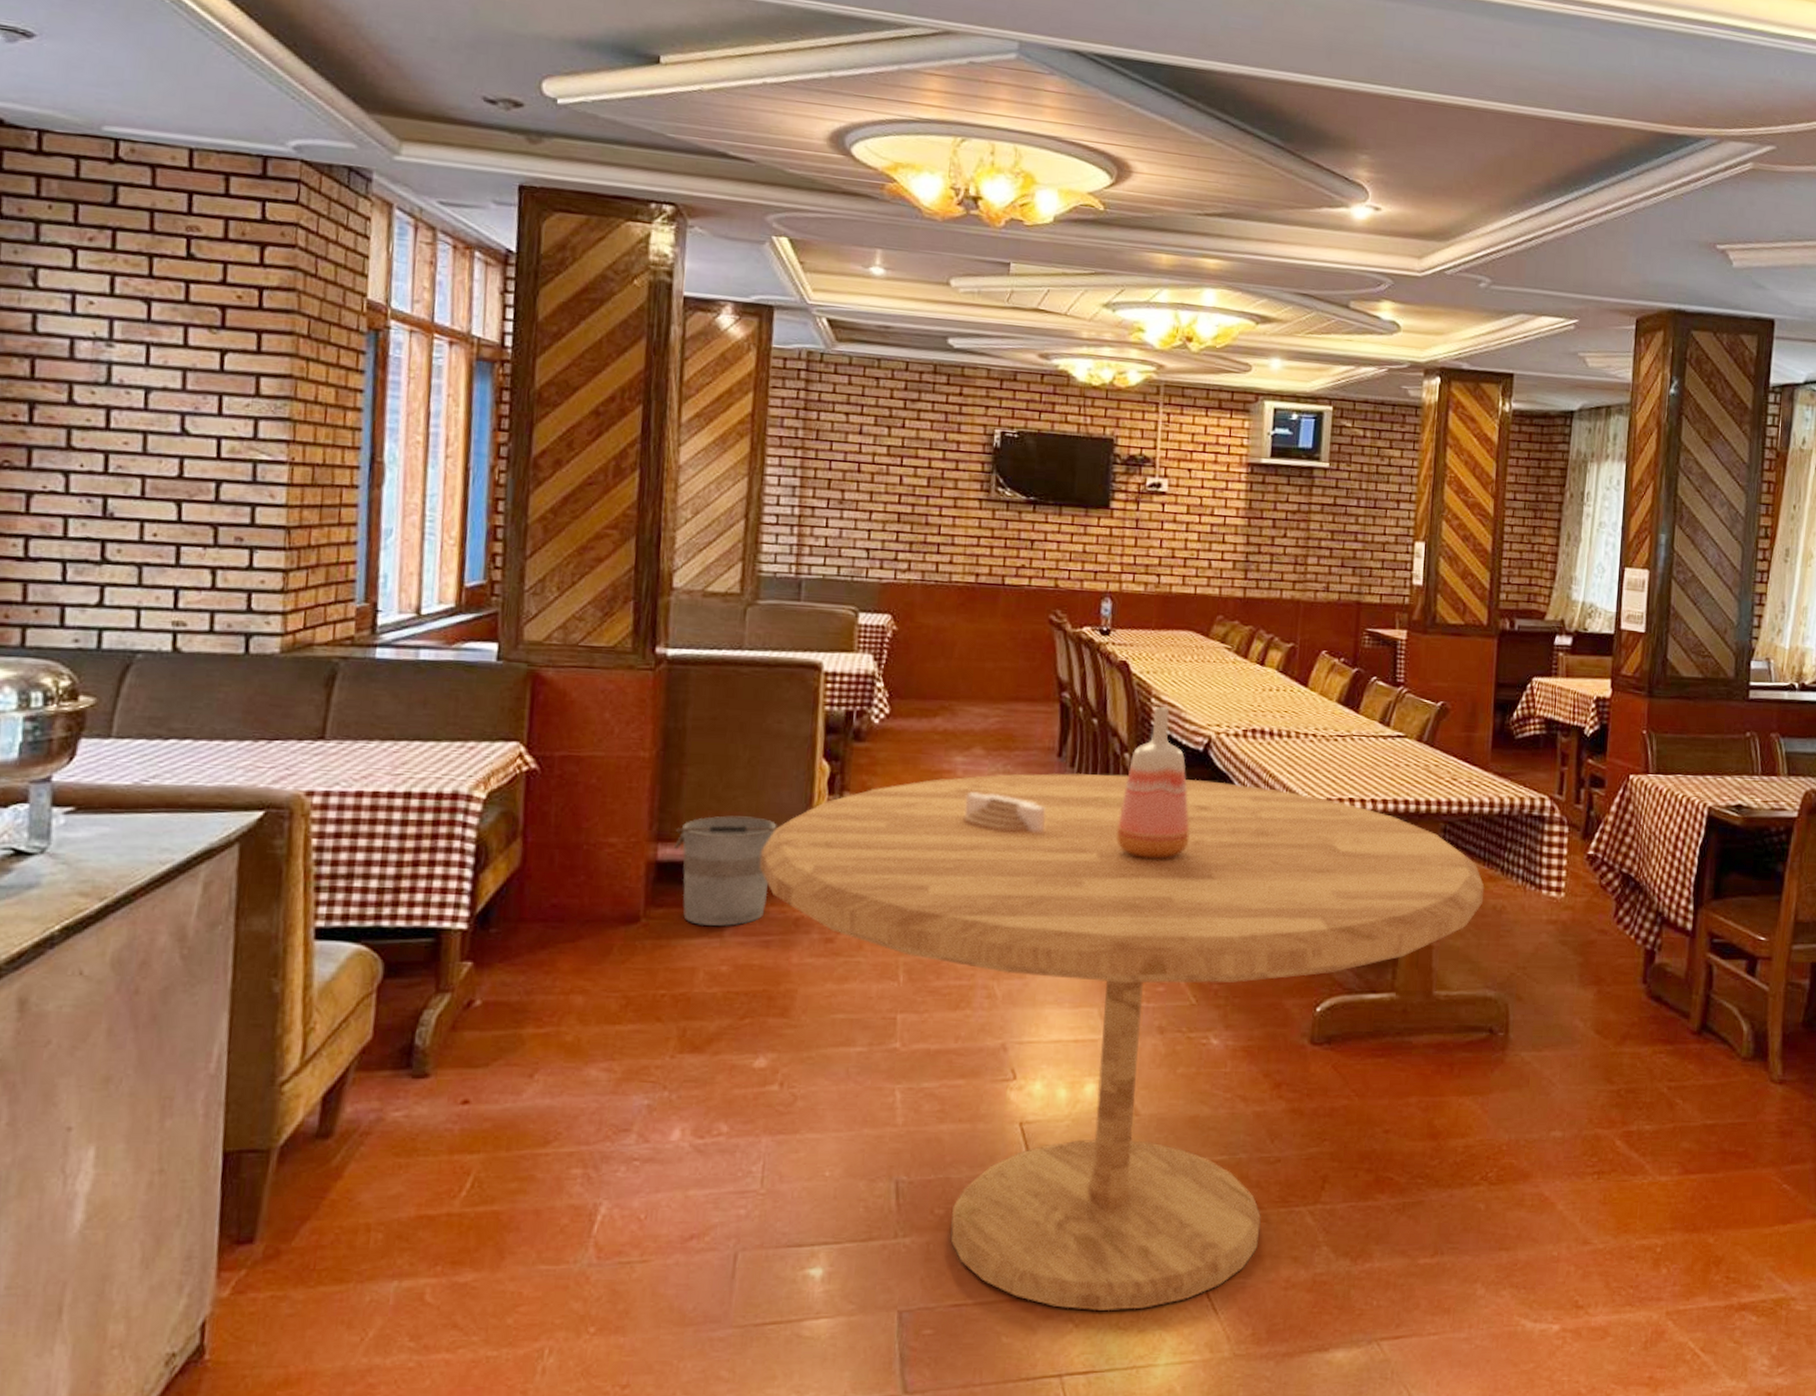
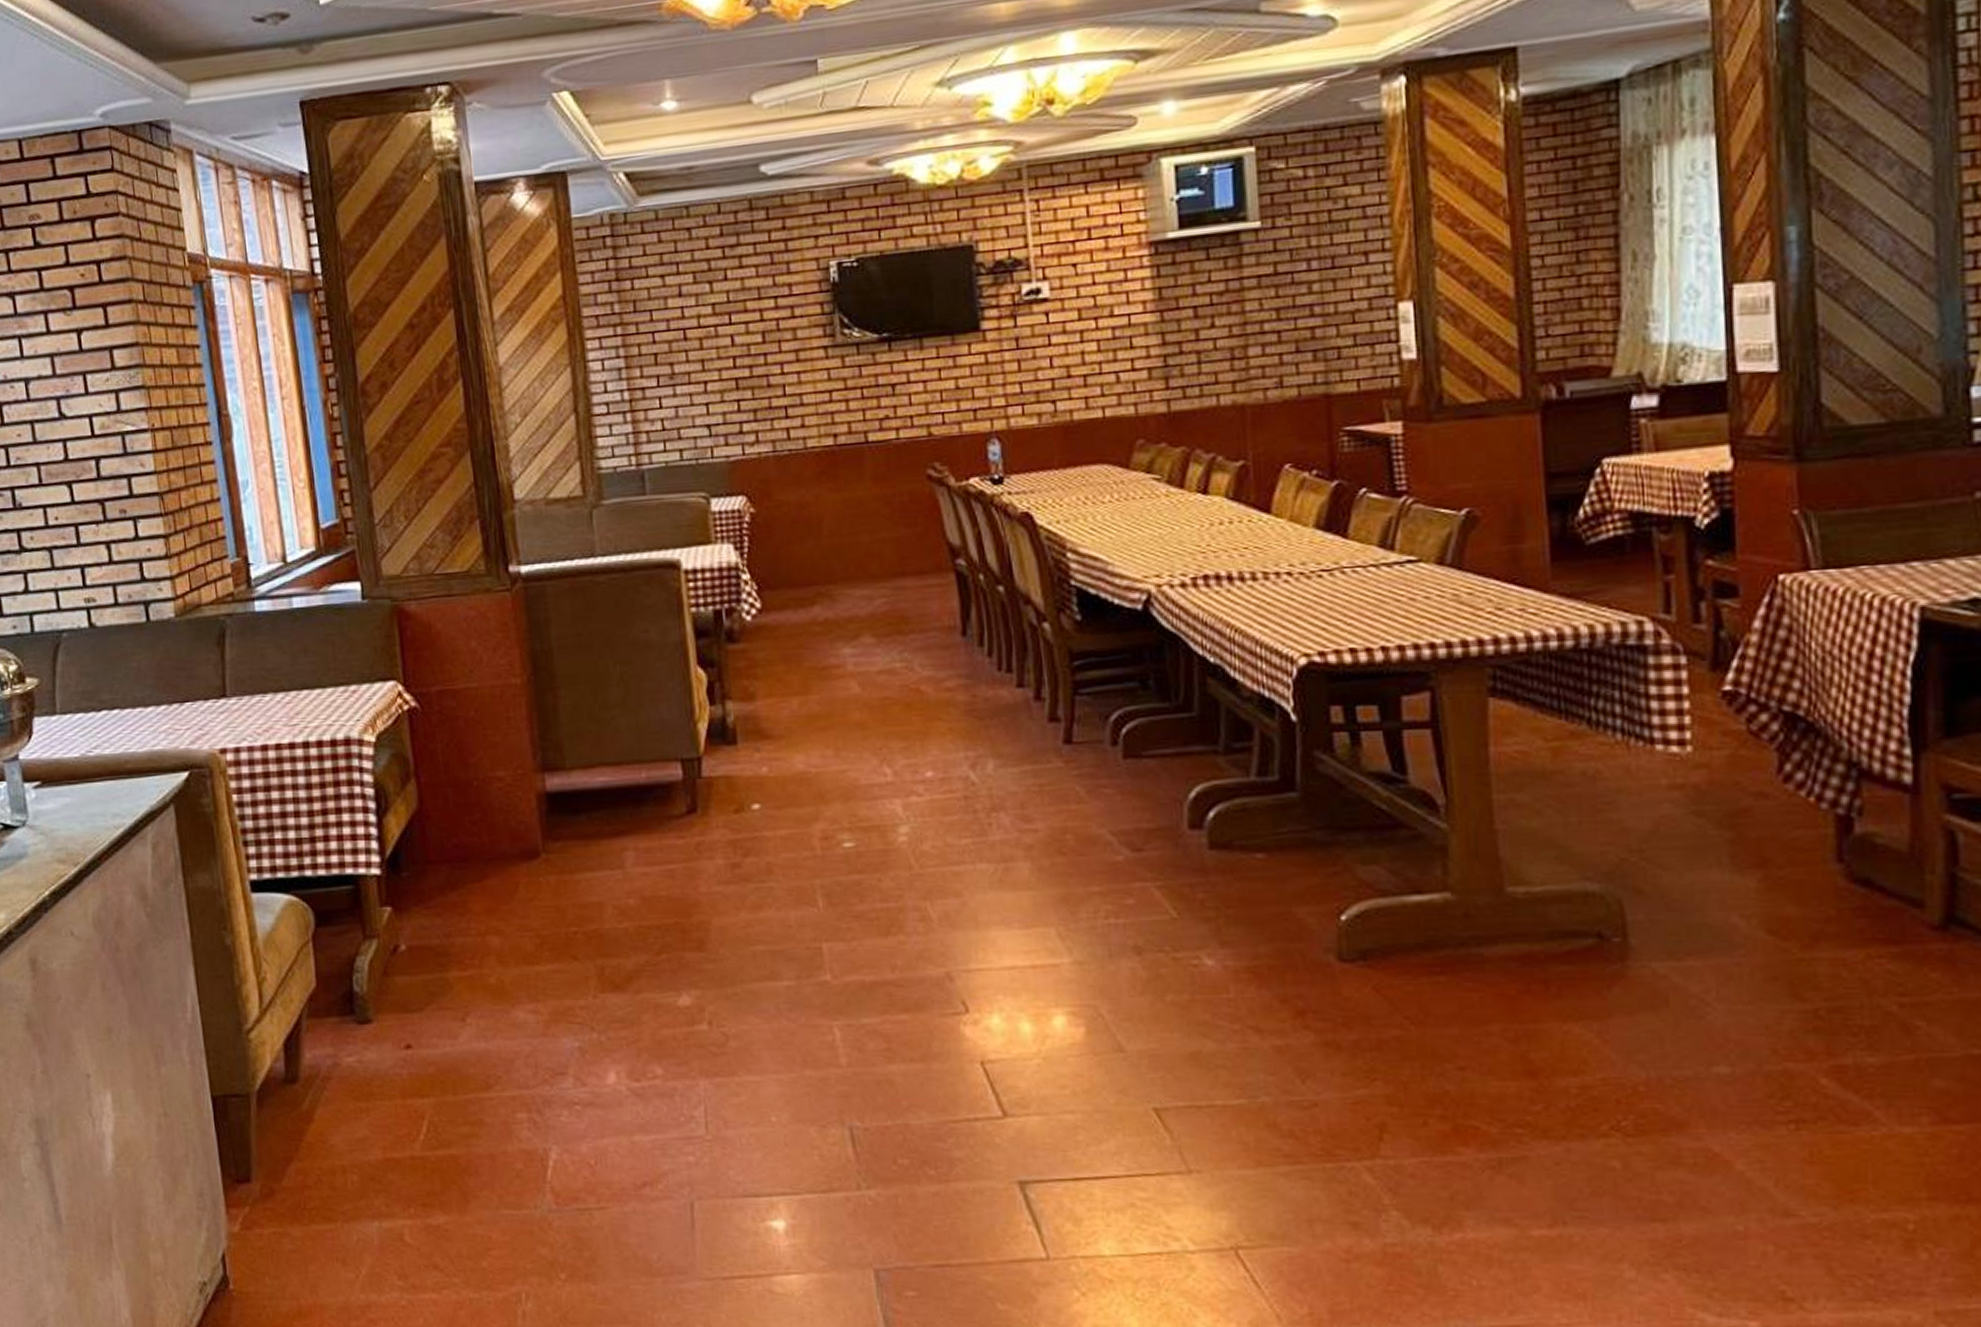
bucket: present [674,815,777,926] -> none [560,737,664,857]
dining table: present [759,772,1485,1312] -> none [648,644,1566,1280]
architectural model: present [963,793,1046,833] -> none [861,688,958,731]
vase: present [1116,707,1190,859] -> none [1047,562,1140,747]

